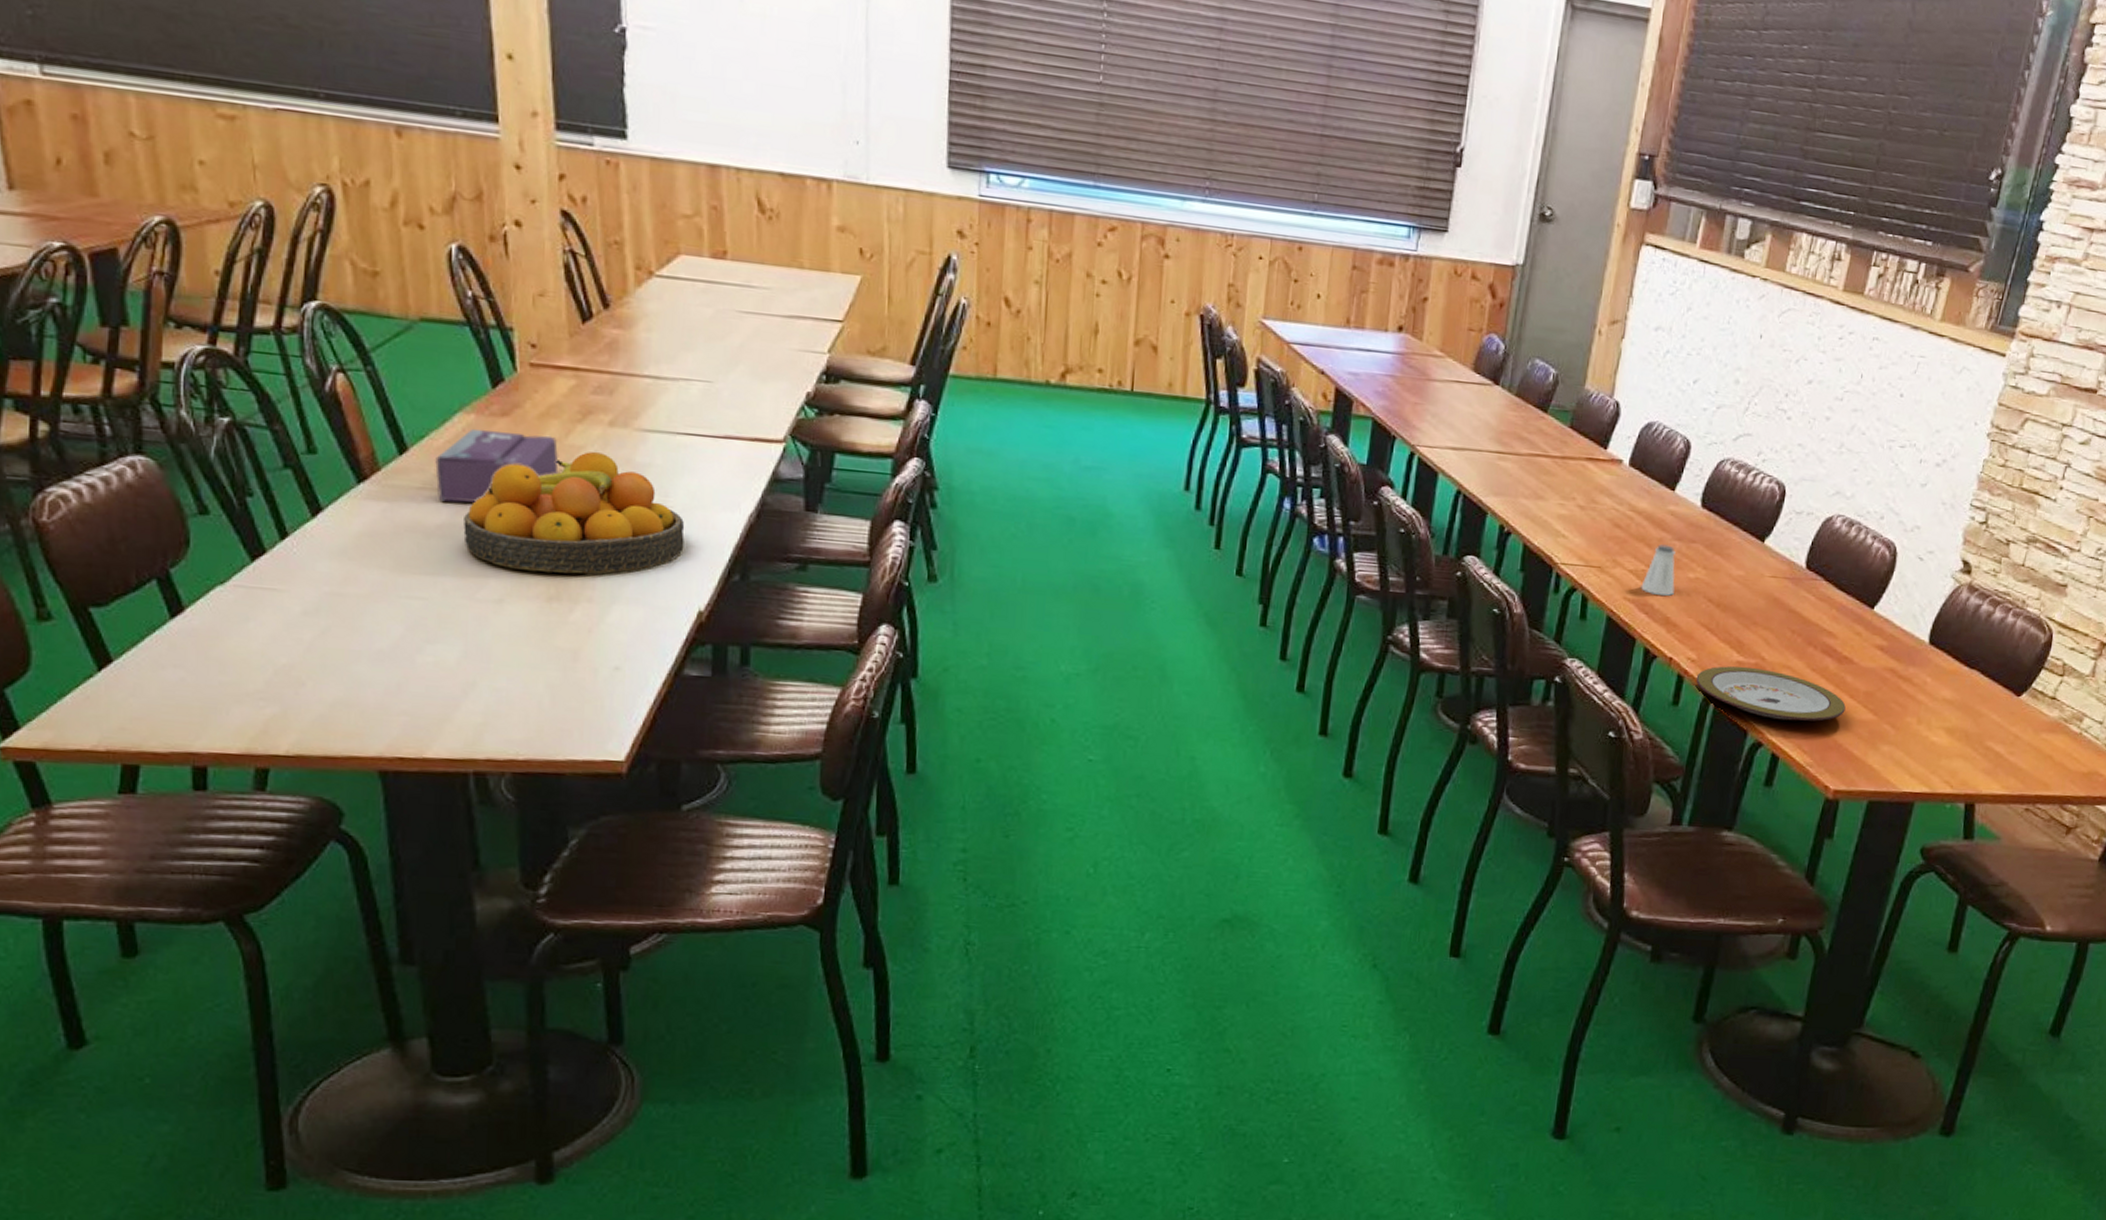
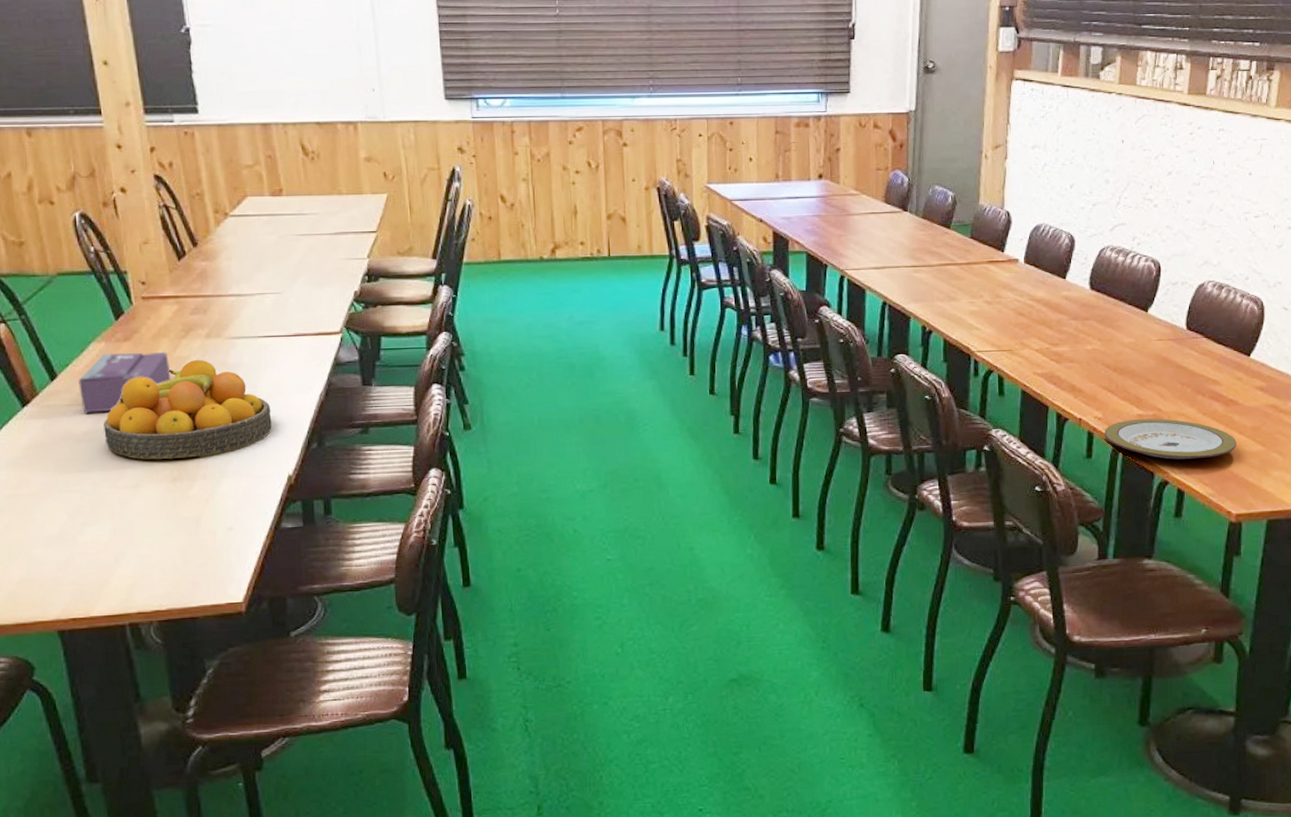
saltshaker: present [1641,544,1675,596] -> none [1047,325,1076,367]

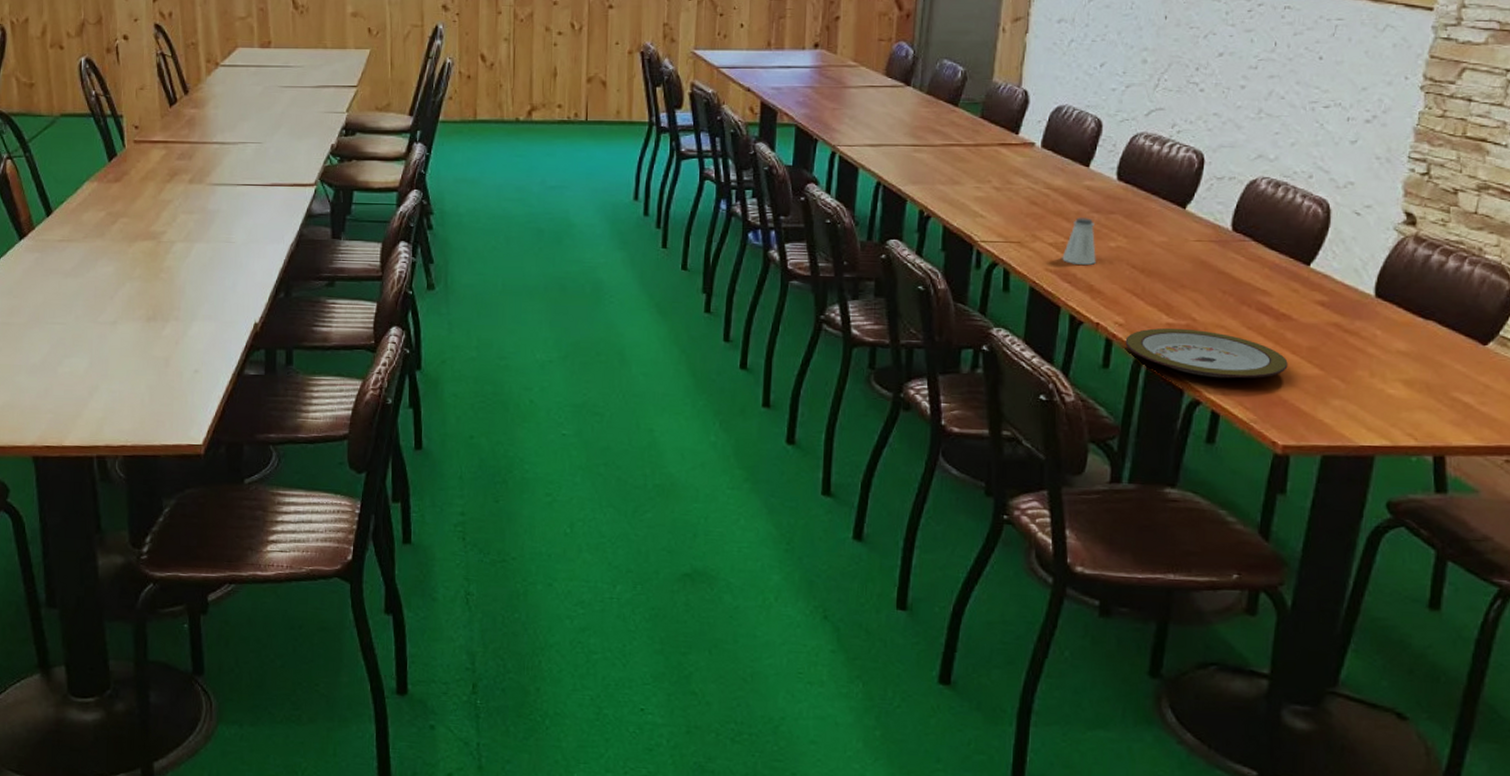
tissue box: present [78,351,171,413] -> none [71,194,154,250]
fruit bowl: present [104,360,272,460] -> none [89,204,244,299]
saltshaker: none [1047,325,1076,367] -> present [1062,217,1096,265]

